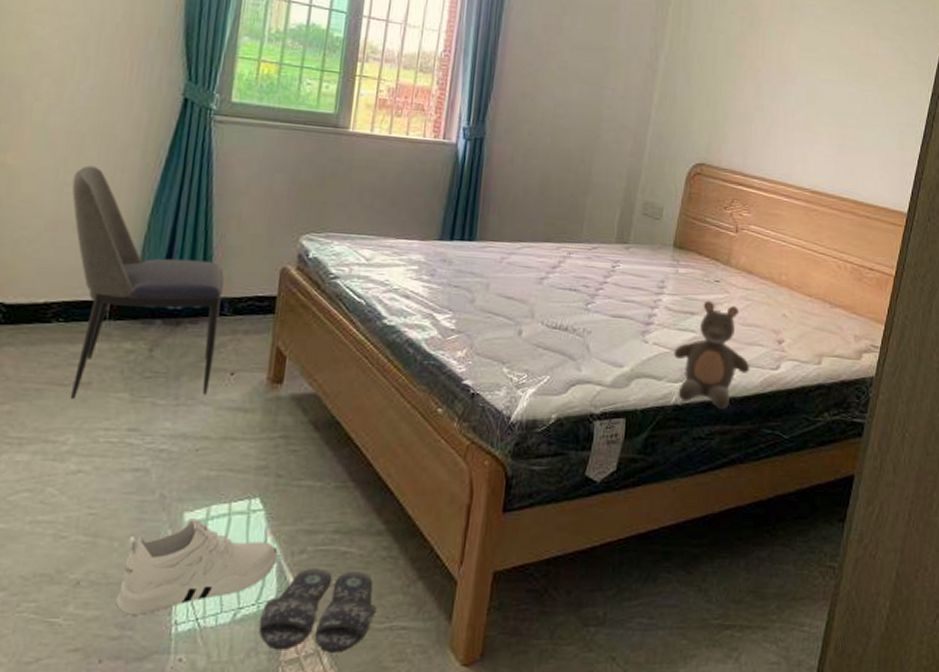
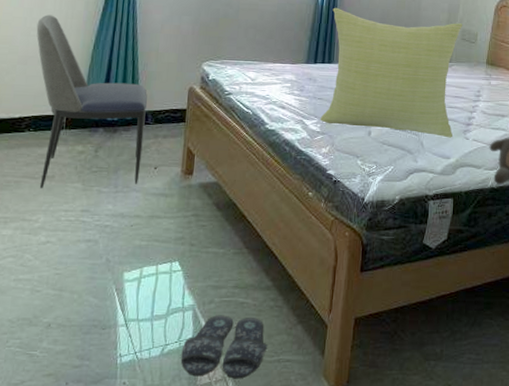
shoe: present [115,519,278,615] -> none [76,277,193,349]
pillow: none [455,168,646,341] -> present [320,7,463,138]

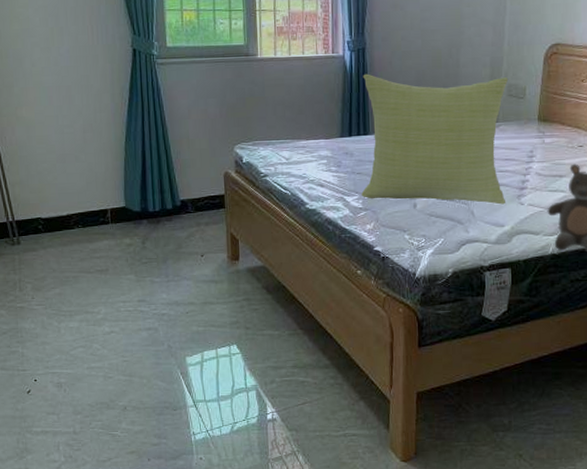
chair: present [36,15,147,188] -> none [68,110,188,282]
slippers: present [181,315,268,379] -> none [250,394,333,453]

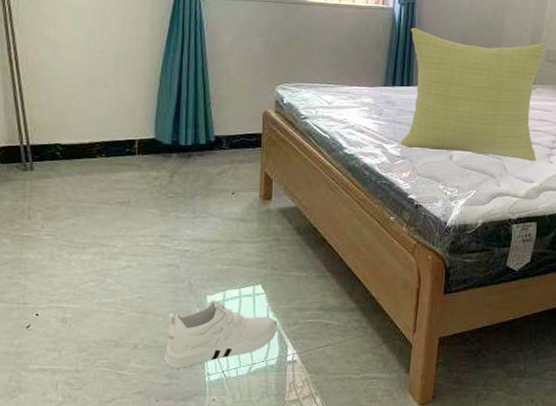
shoe: none [152,361,255,429] -> present [164,300,278,369]

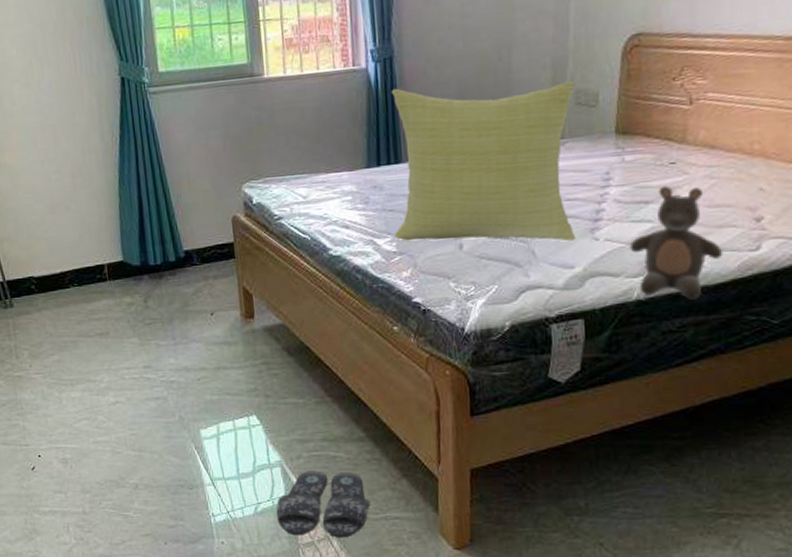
shoe: present [164,300,278,369] -> none [164,434,280,509]
slippers: none [268,336,354,395] -> present [276,470,371,538]

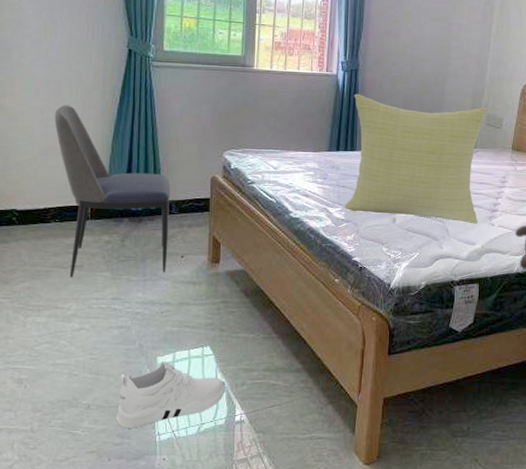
chair: none [55,153,196,346] -> present [54,105,170,277]
shoe: none [164,434,280,509] -> present [116,361,226,428]
slippers: present [276,470,371,538] -> none [217,396,300,455]

